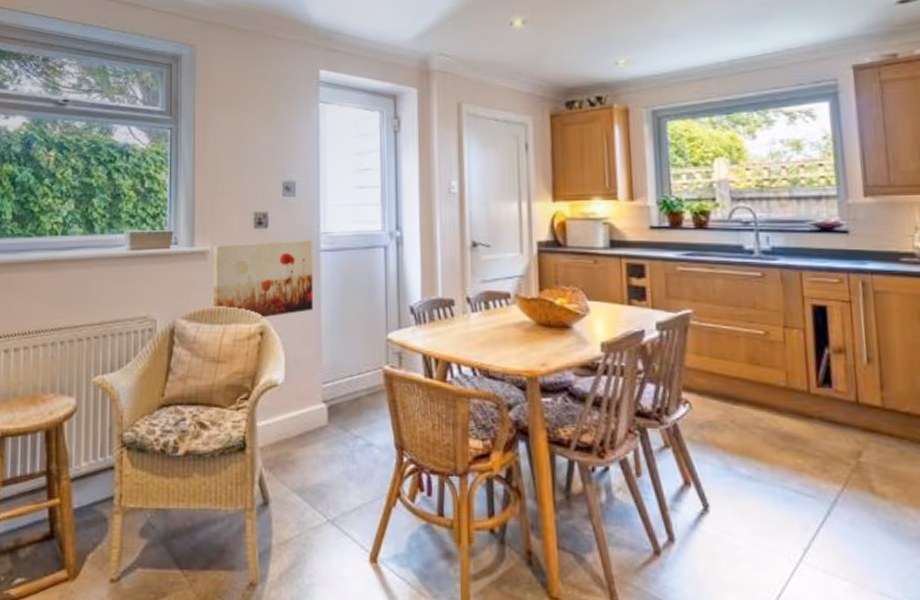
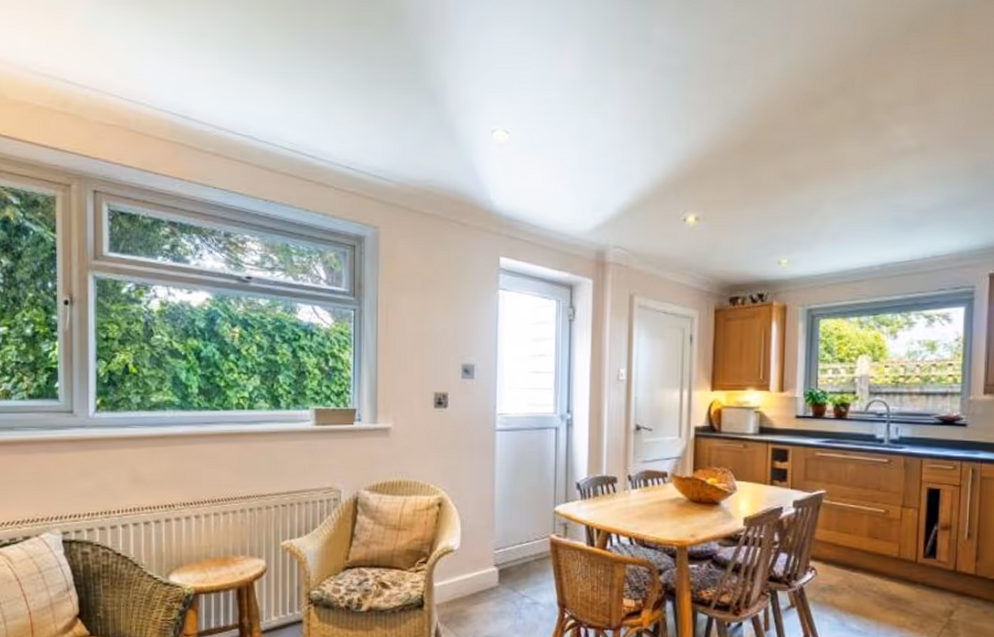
wall art: present [213,240,314,318] -> none [395,420,489,491]

